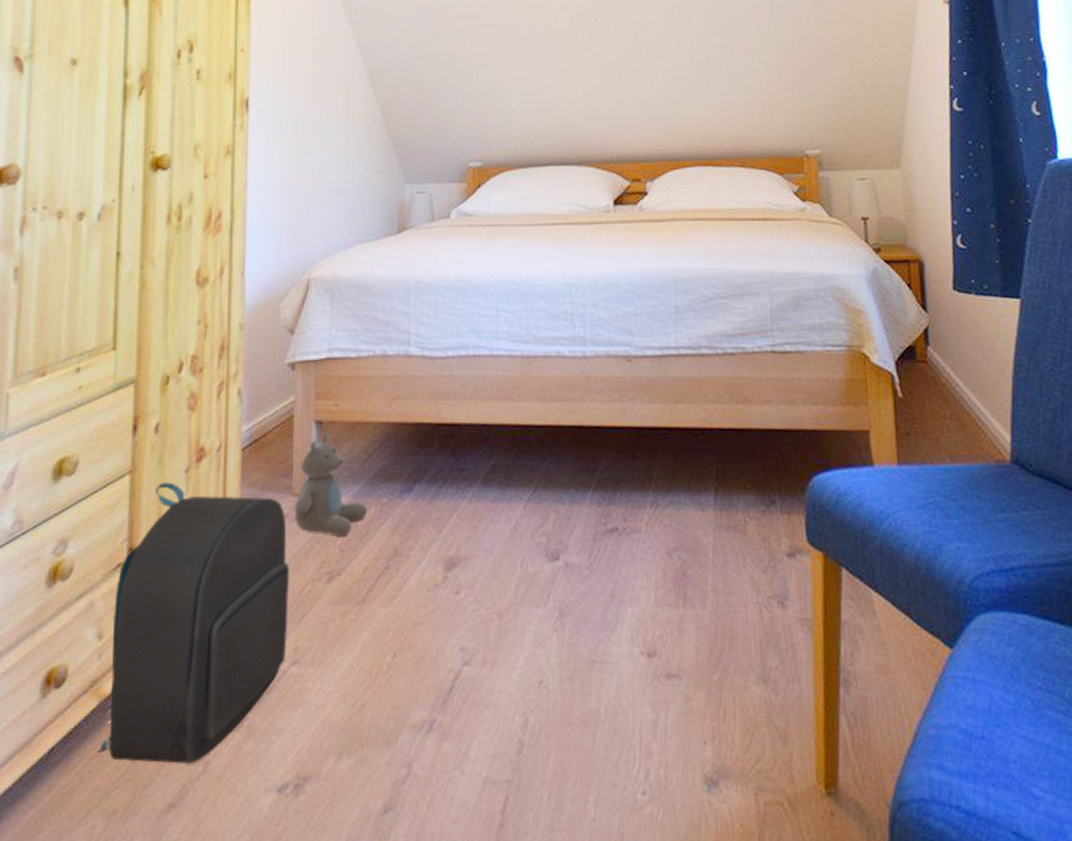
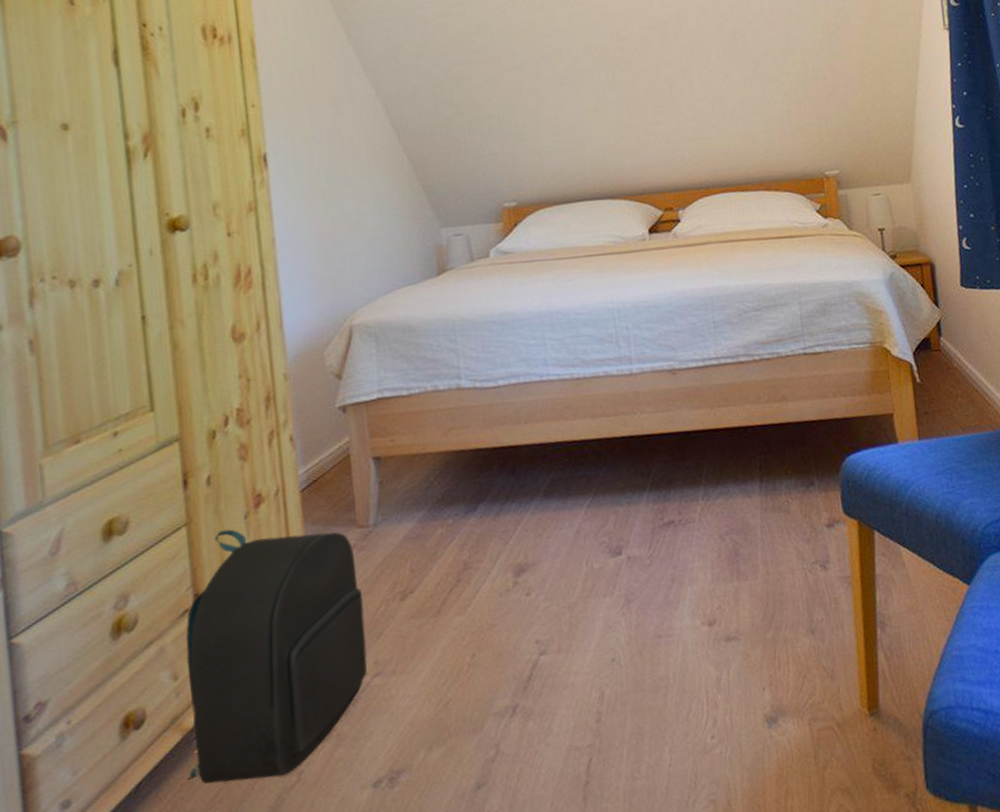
stuffed animal: present [295,432,368,536] -> none [361,466,435,559]

